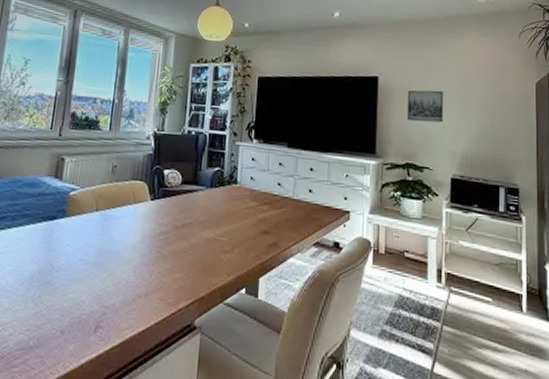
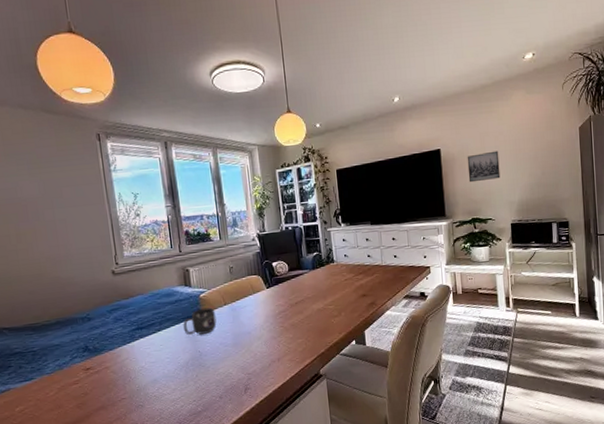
mug: none [39,209,83,243] -> present [183,307,217,336]

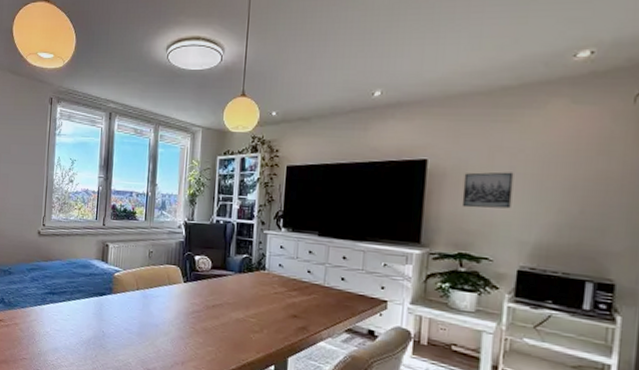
mug: present [183,307,217,336] -> none [92,287,126,315]

